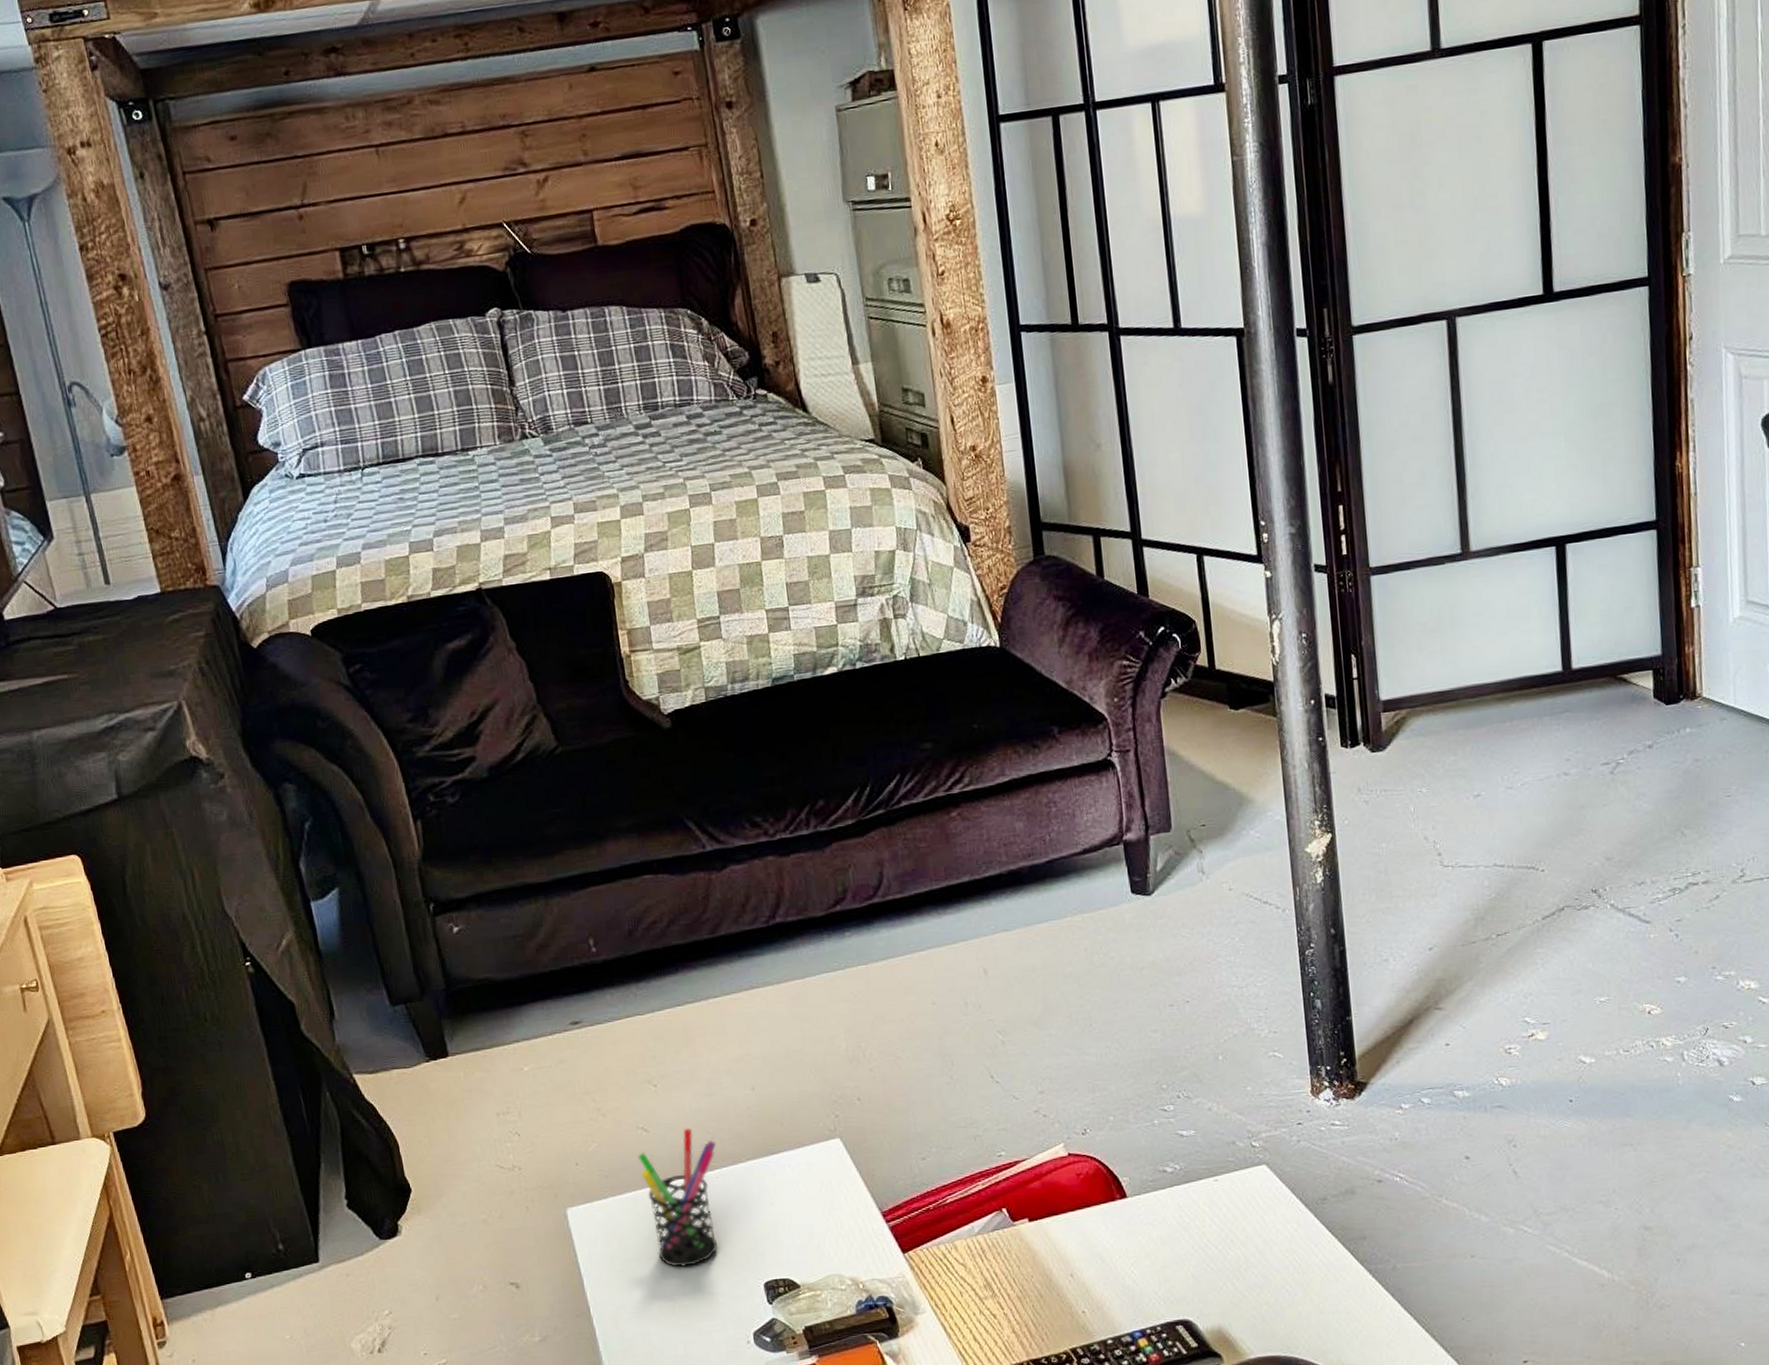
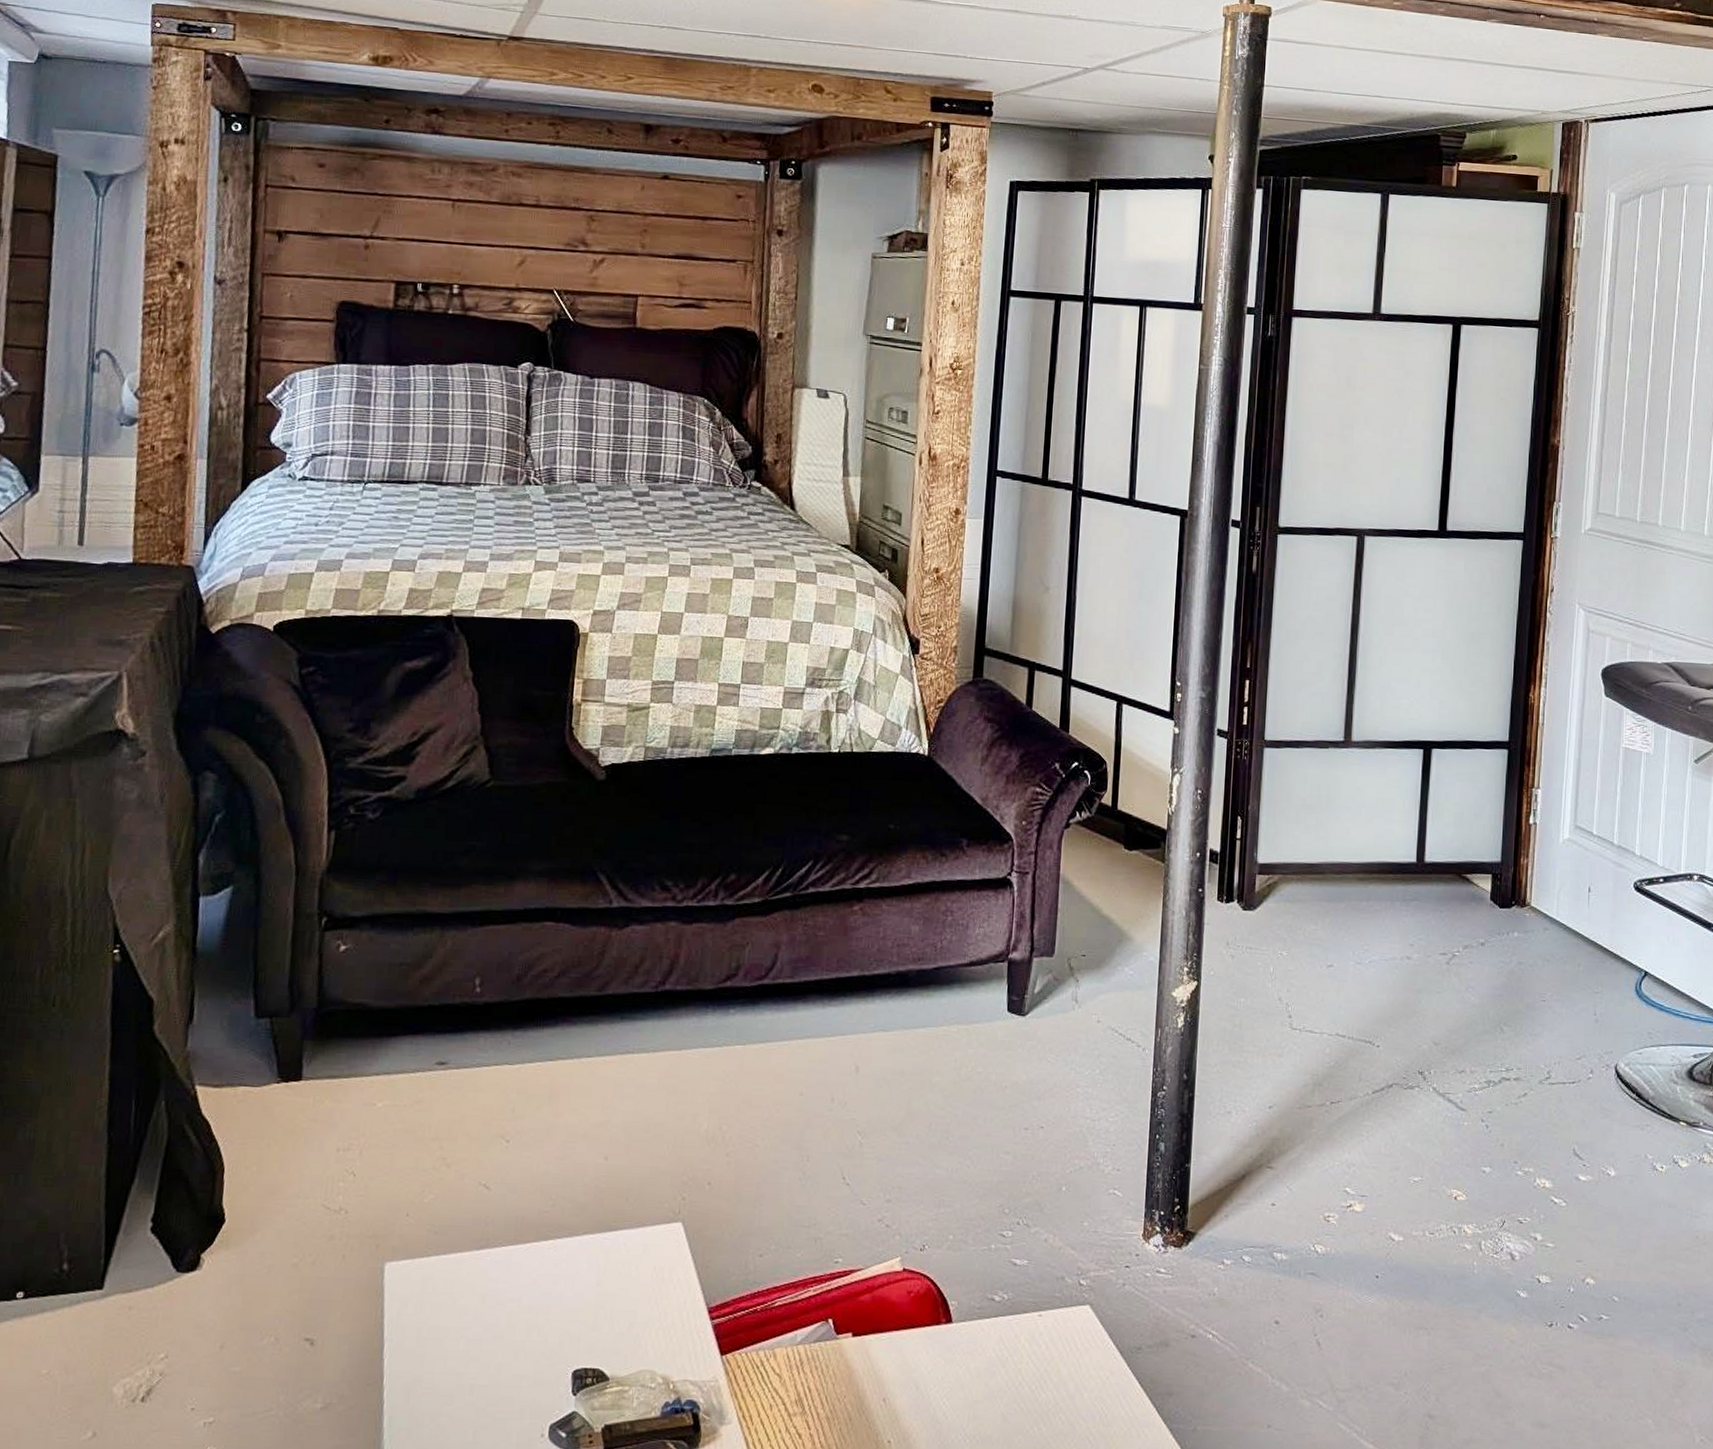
pen holder: present [637,1128,718,1267] -> none [470,1192,556,1343]

